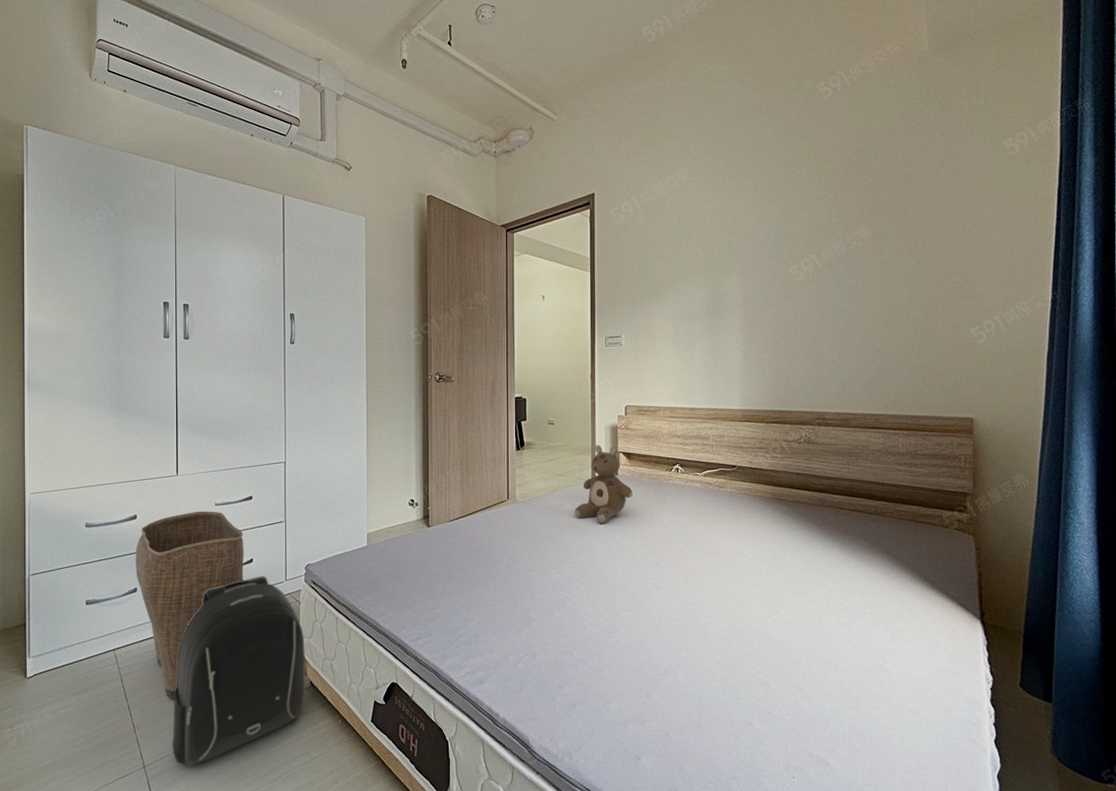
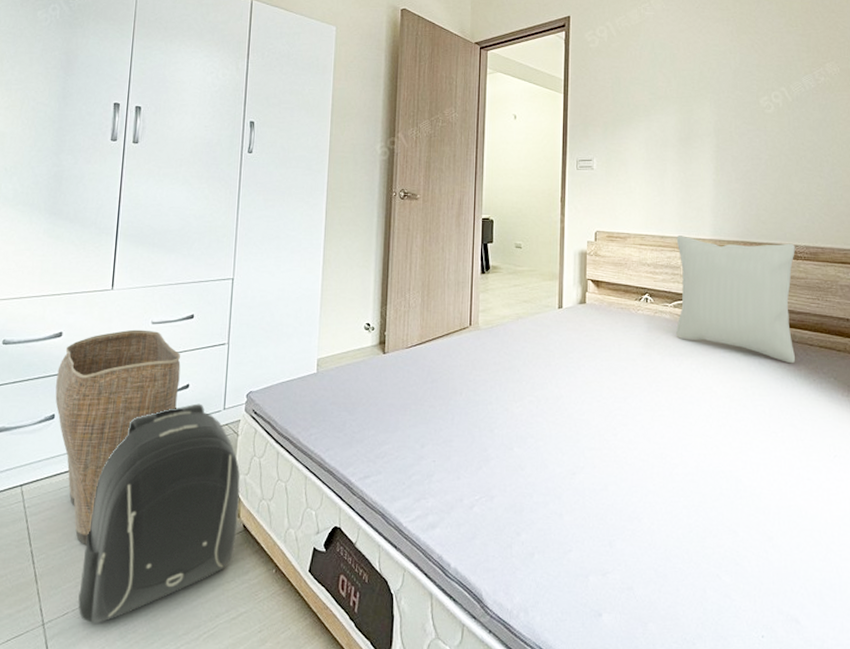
stuffed bear: present [574,445,633,525] -> none [539,271,601,356]
pillow: none [706,407,826,527] -> present [676,235,796,364]

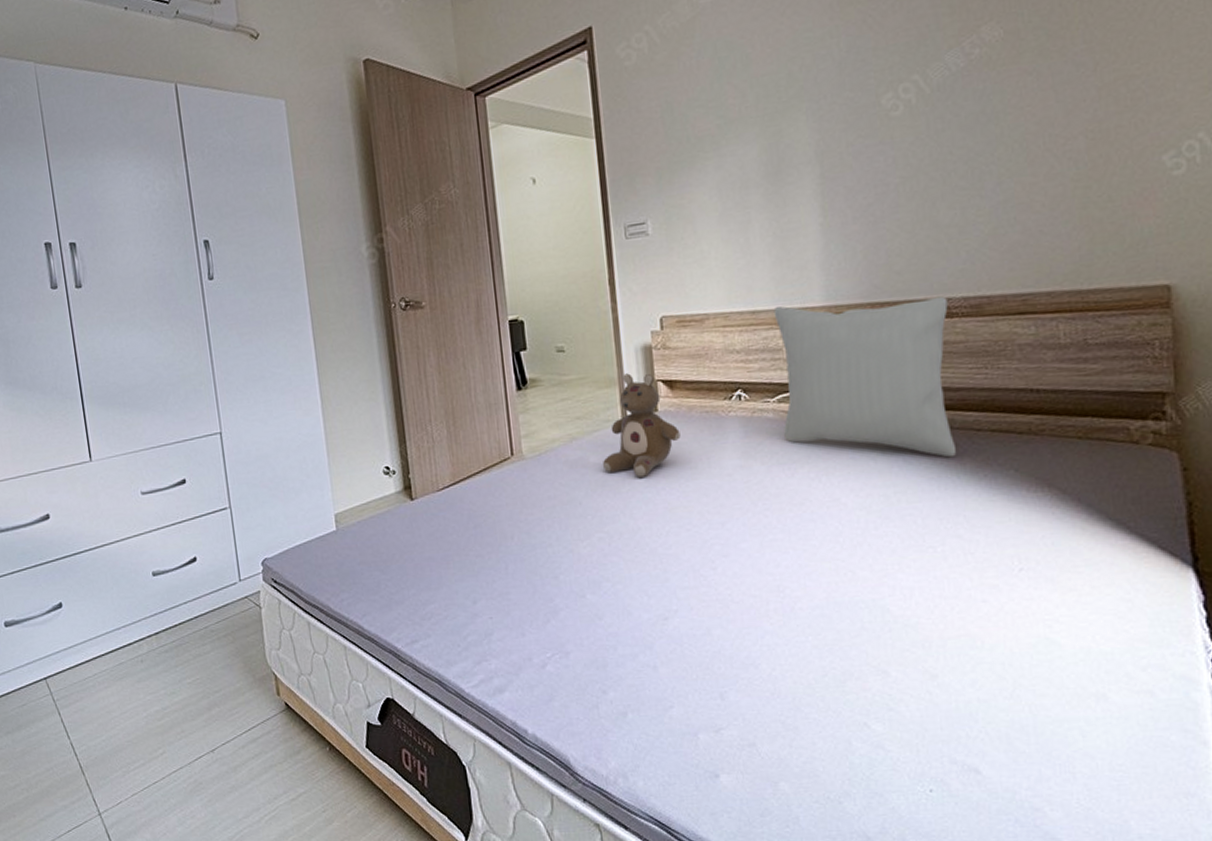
laundry basket: present [55,329,181,545] -> none [53,502,188,734]
backpack: present [78,403,240,623] -> none [121,577,280,811]
stuffed bear: none [539,271,601,356] -> present [602,373,681,479]

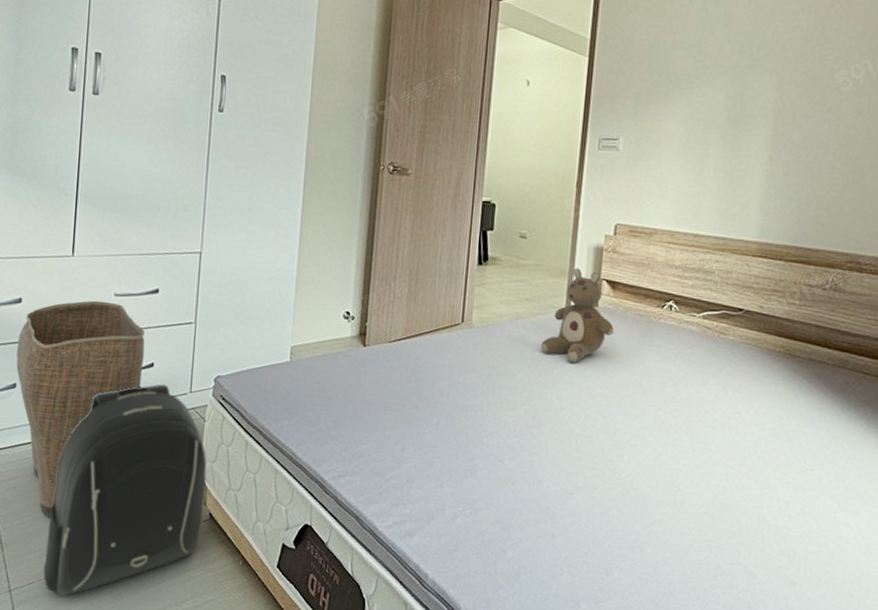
laundry basket: none [53,502,188,734] -> present [16,300,145,517]
backpack: none [121,577,280,811] -> present [43,384,207,596]
pillow: present [773,296,957,458] -> none [703,235,860,394]

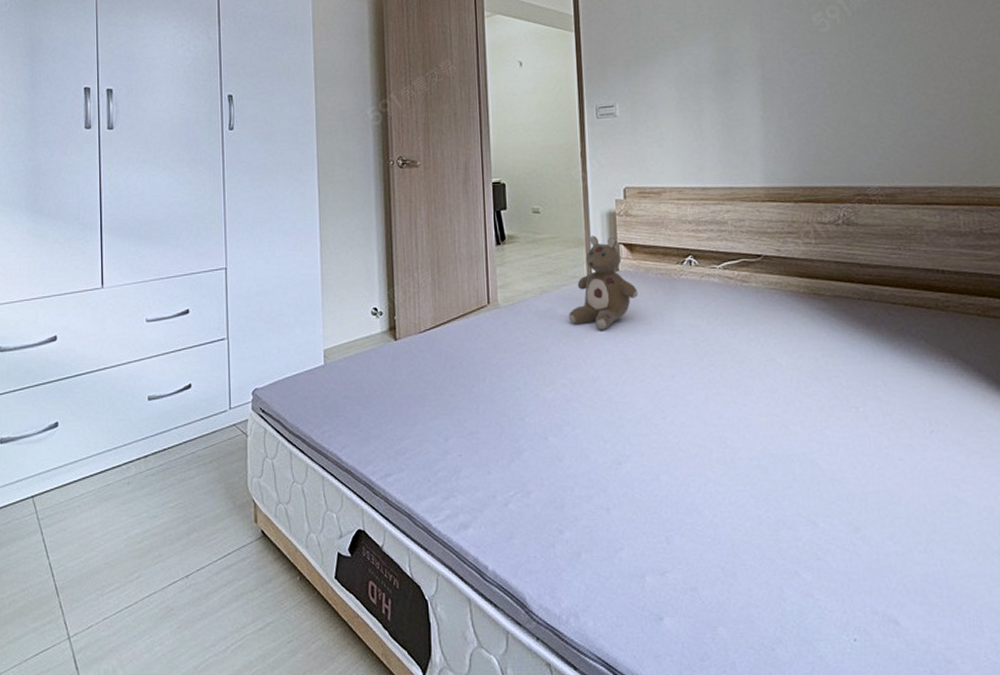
laundry basket: present [16,300,145,517] -> none [56,328,181,556]
backpack: present [43,384,207,596] -> none [101,404,256,636]

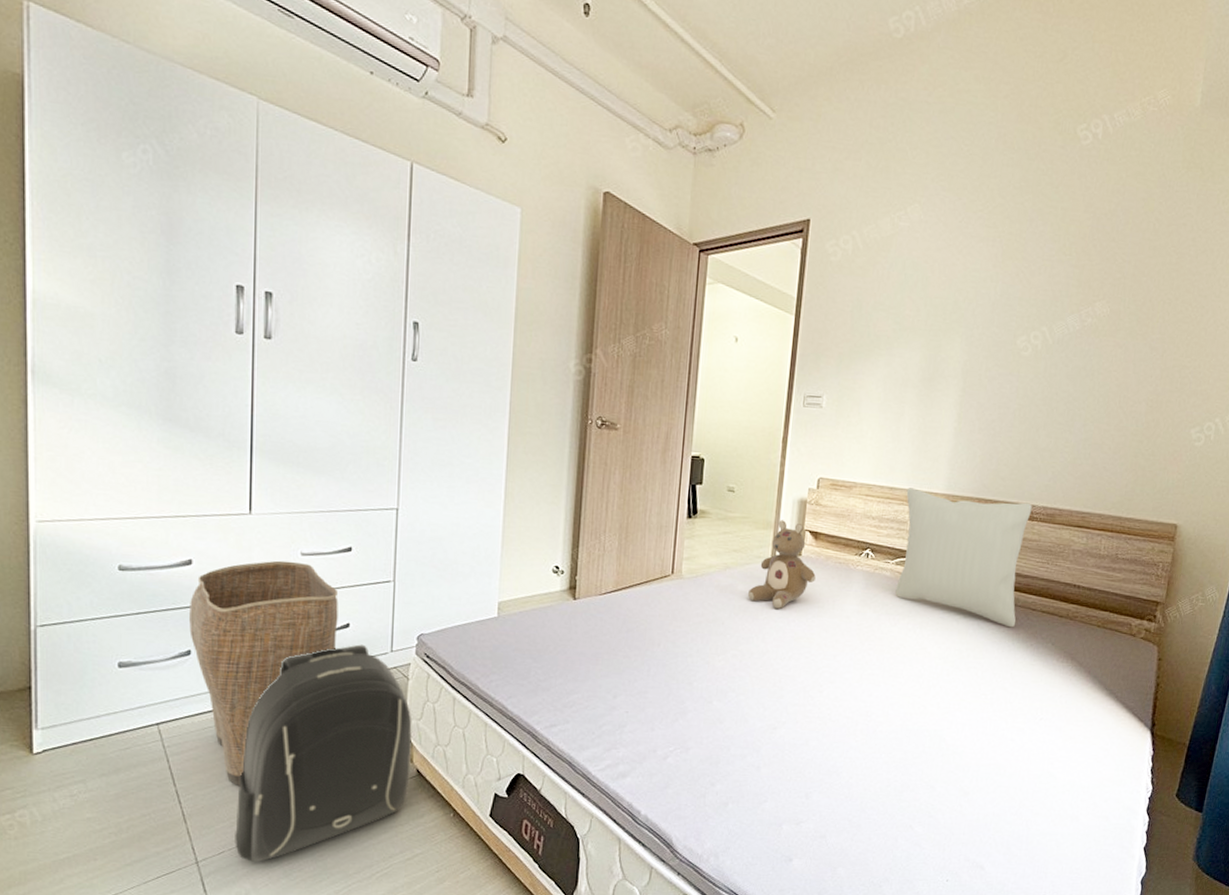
laundry basket: none [56,328,181,556] -> present [189,560,338,786]
backpack: none [101,404,256,636] -> present [235,644,412,862]
pillow: none [720,185,876,327] -> present [895,488,1032,628]

